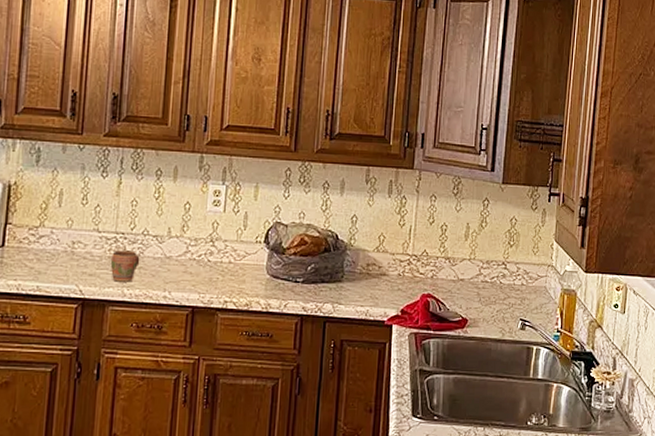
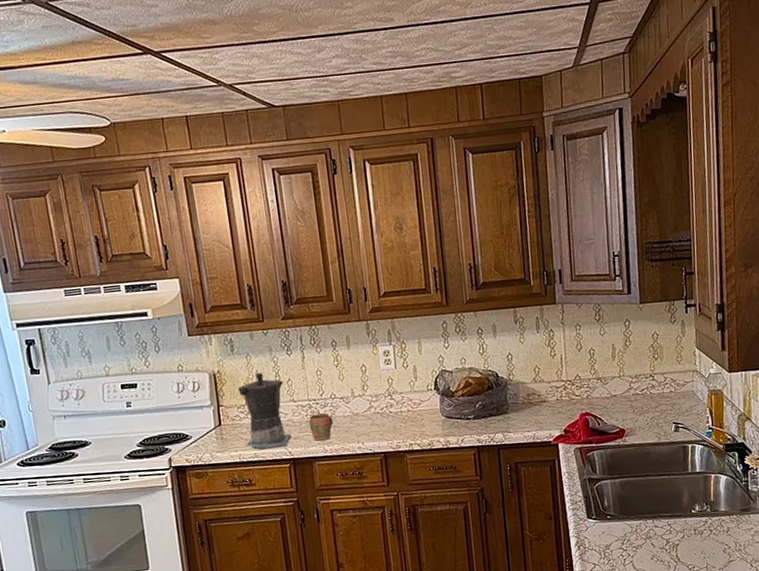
coffee maker: none [28,191,91,283] -> present [238,372,292,449]

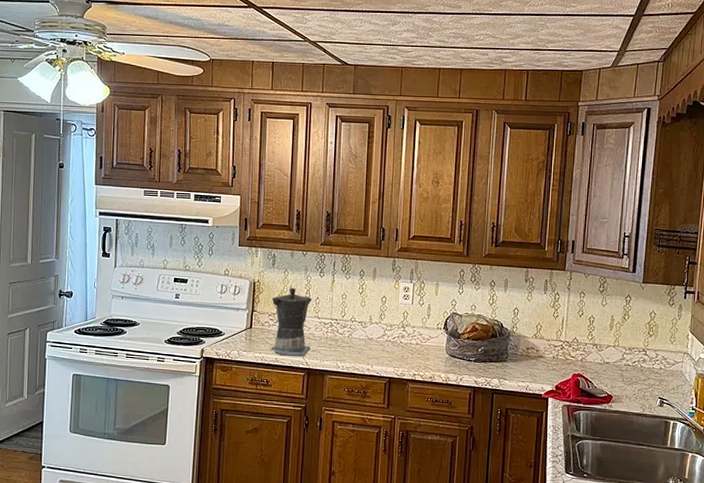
mug: present [308,413,333,441] -> none [327,332,349,357]

